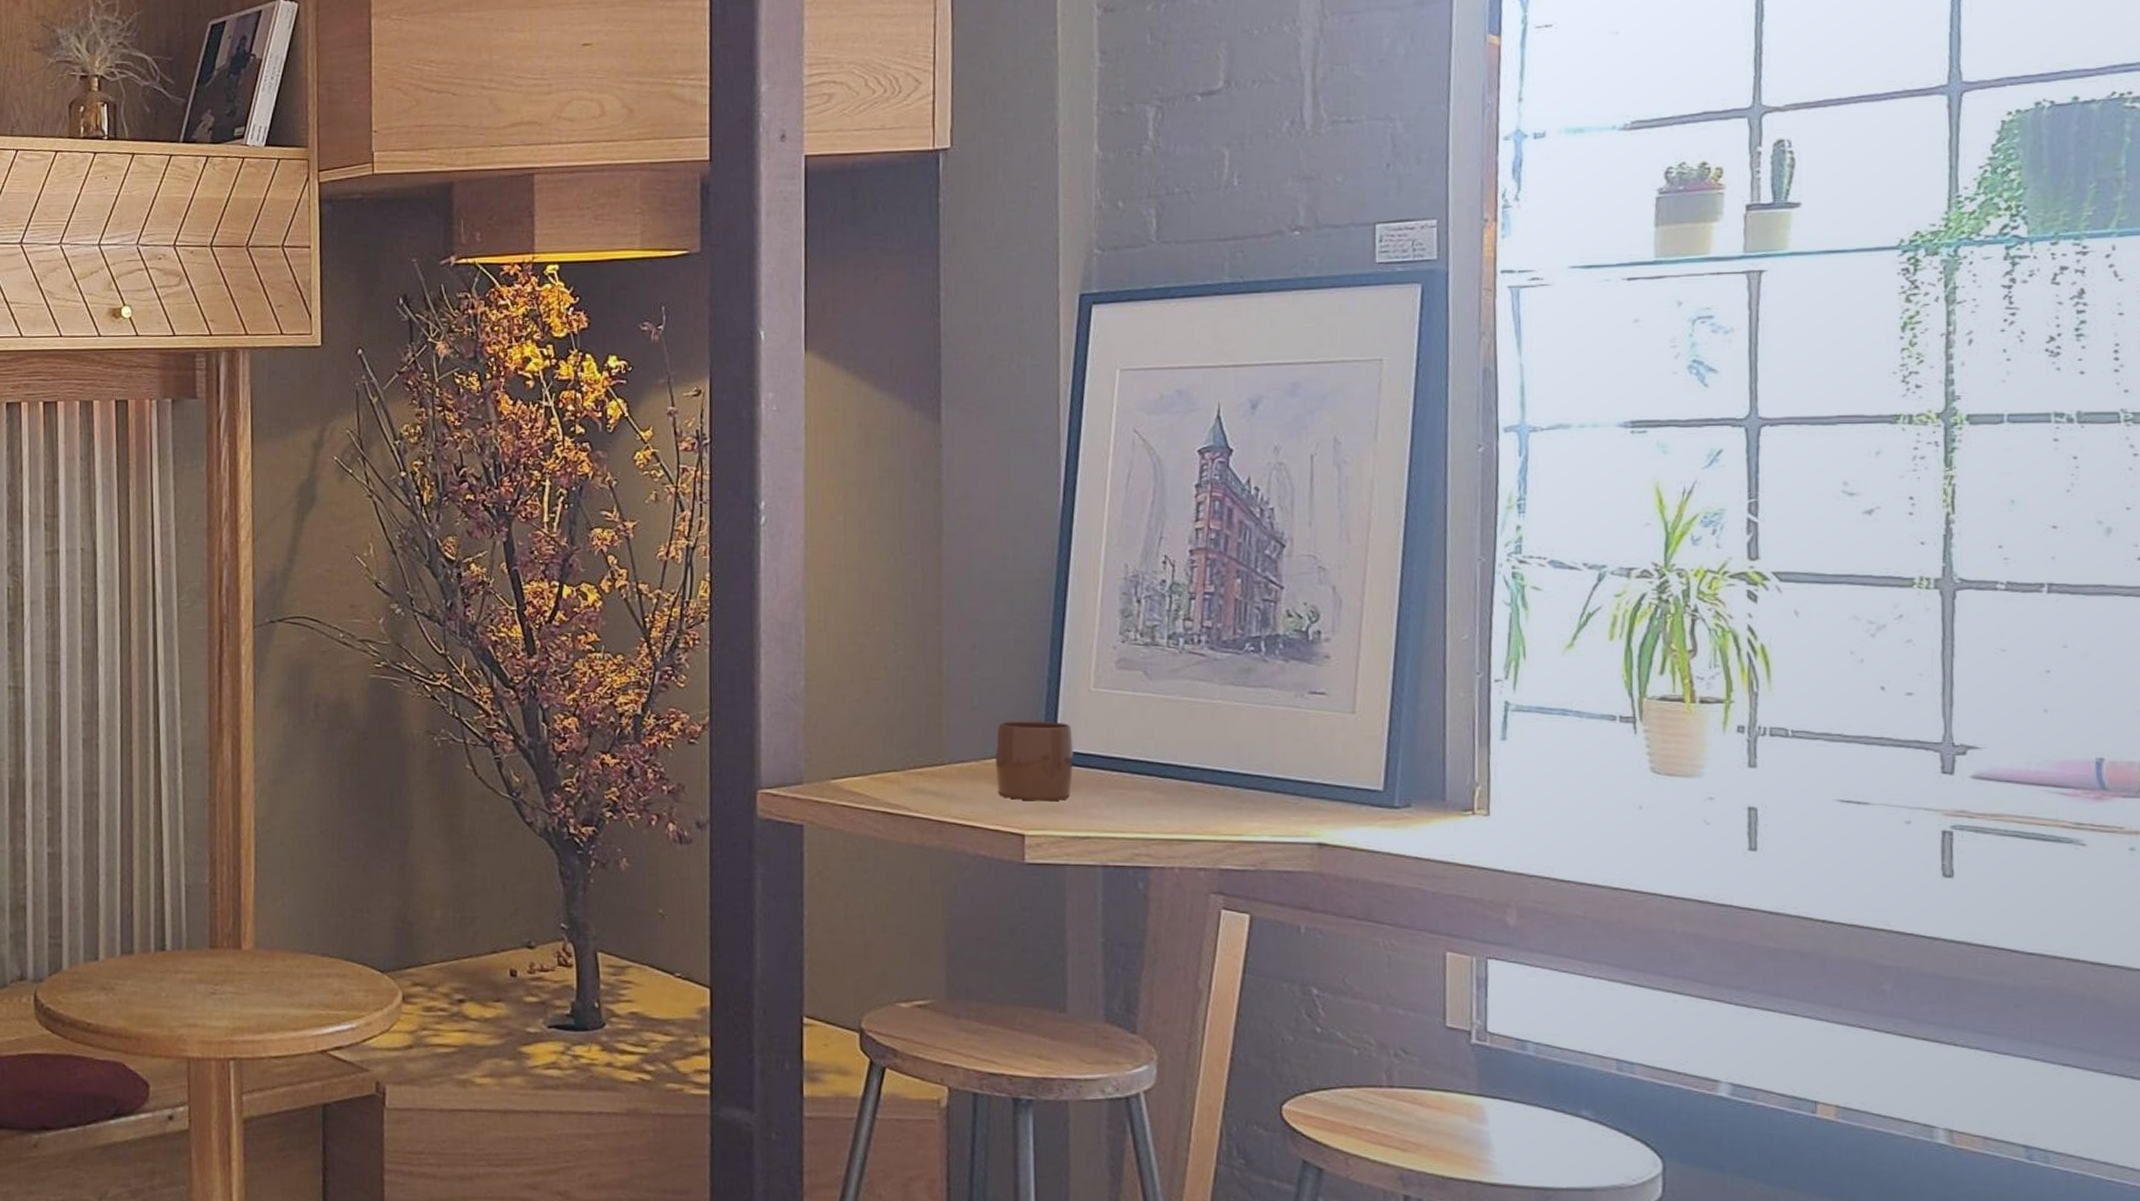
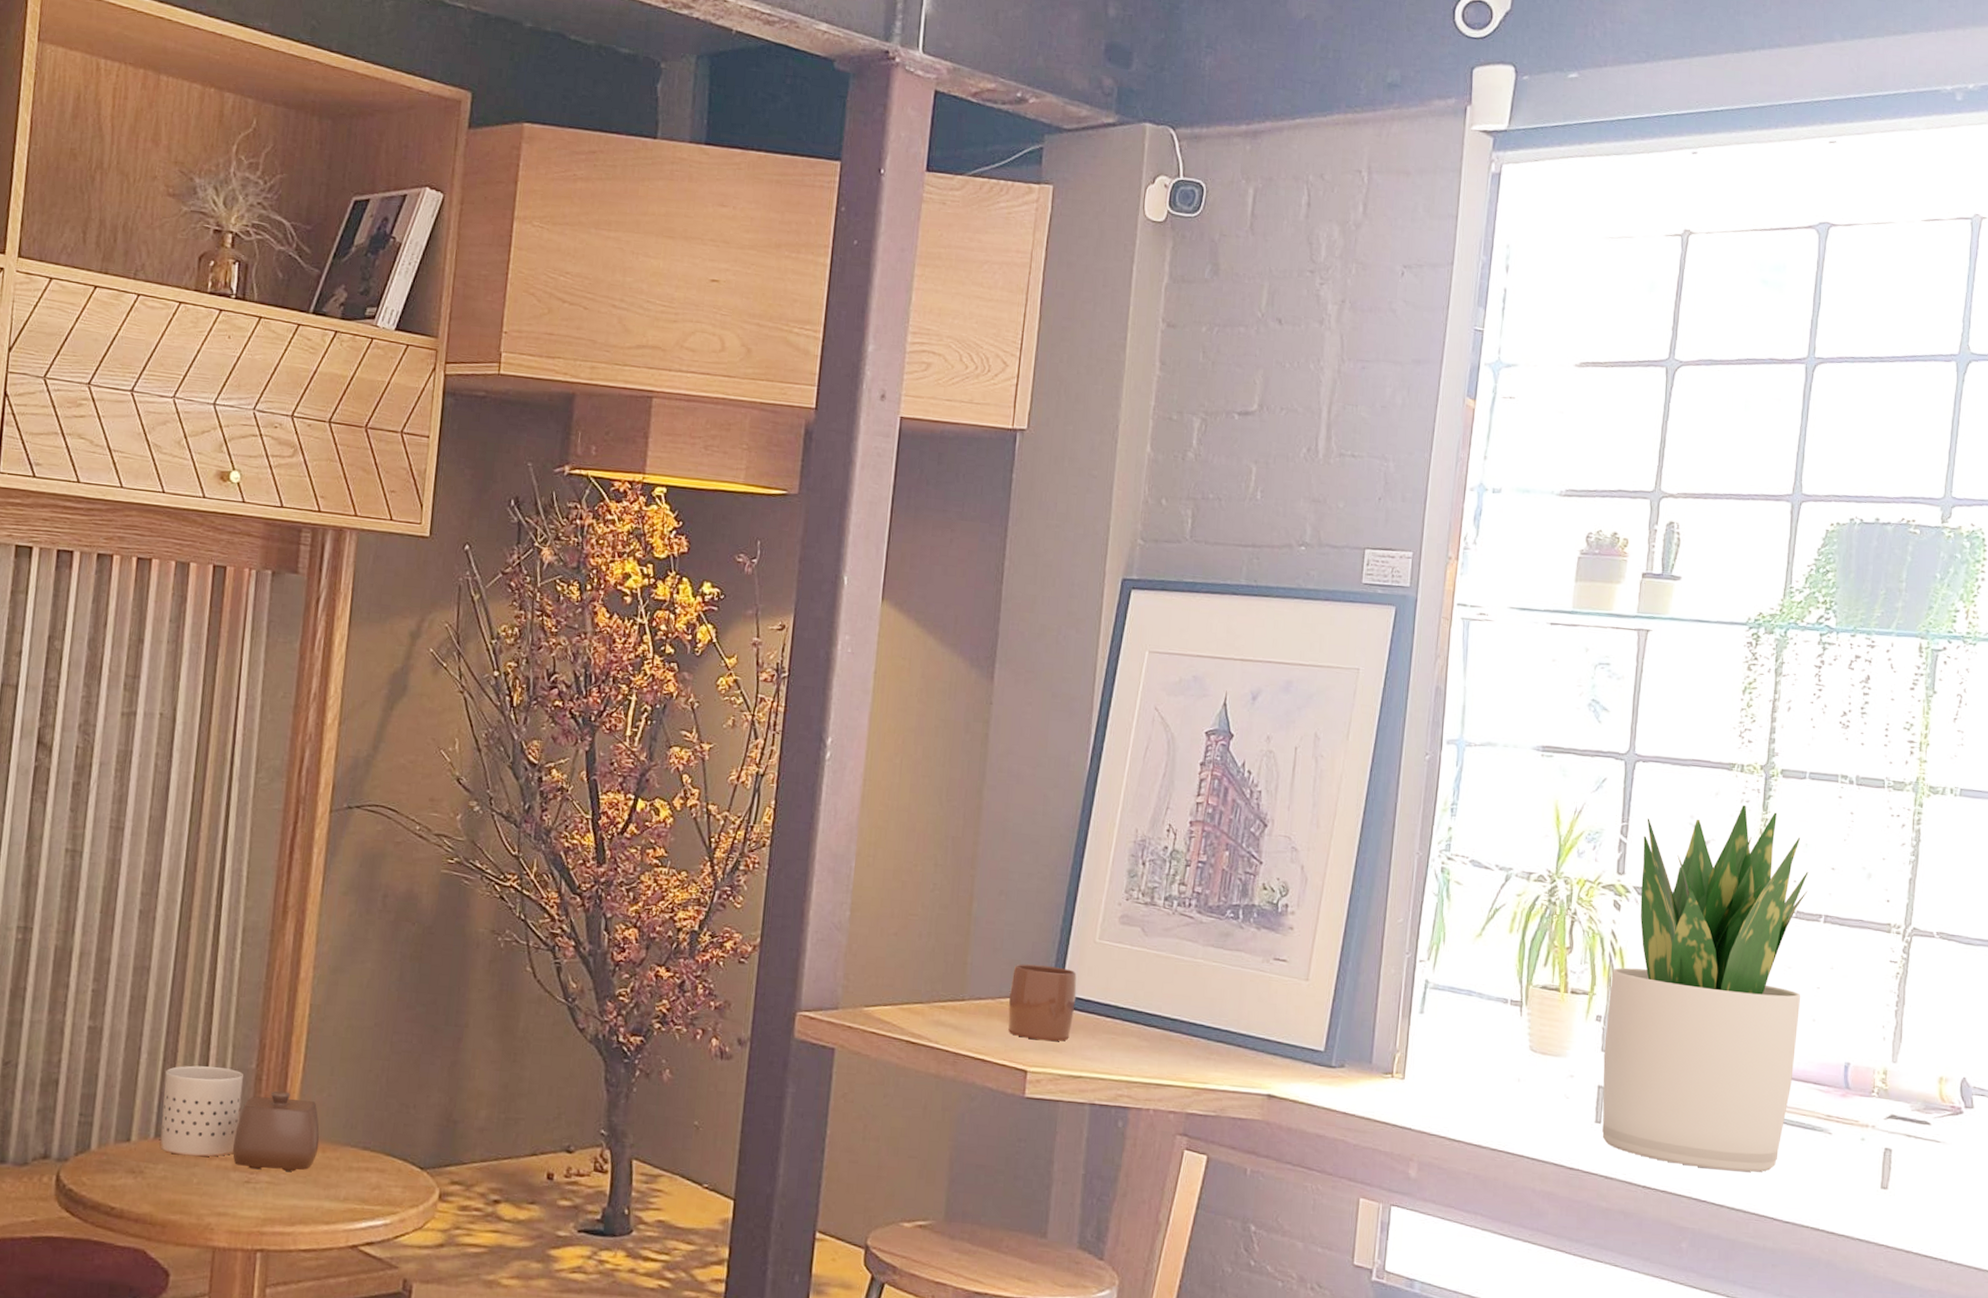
mug: none [124,884,199,971] -> present [159,1065,244,1157]
sugar bowl: none [195,903,278,981] -> present [232,1091,320,1171]
planter: none [1752,463,2024,897] -> present [1602,805,1809,1172]

